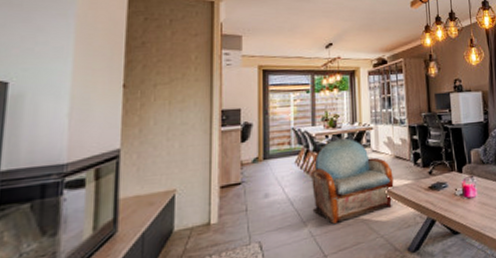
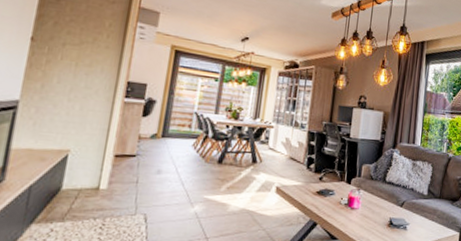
armchair: present [311,139,394,224] -> none [201,131,285,210]

